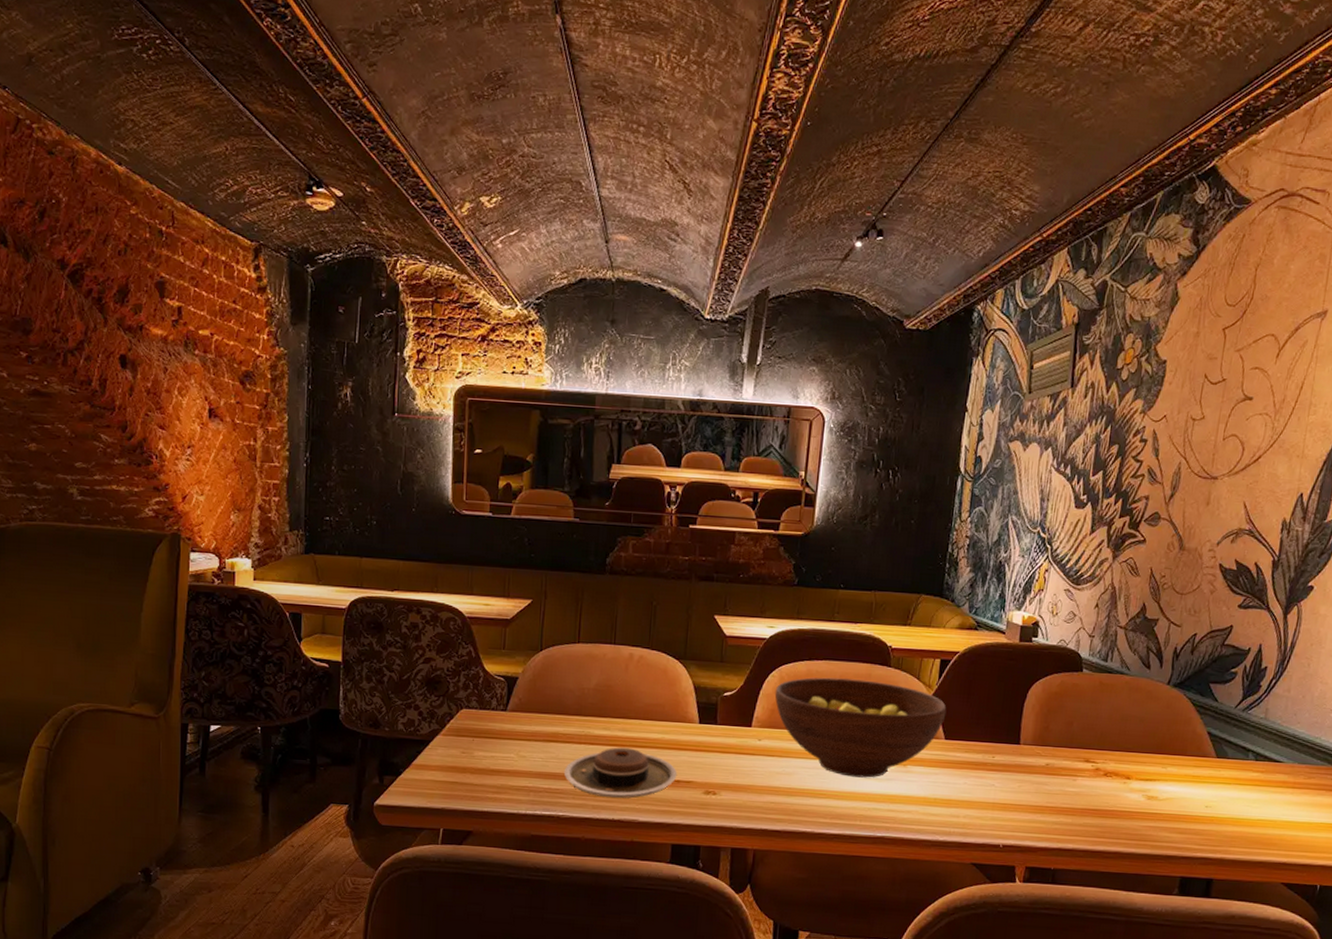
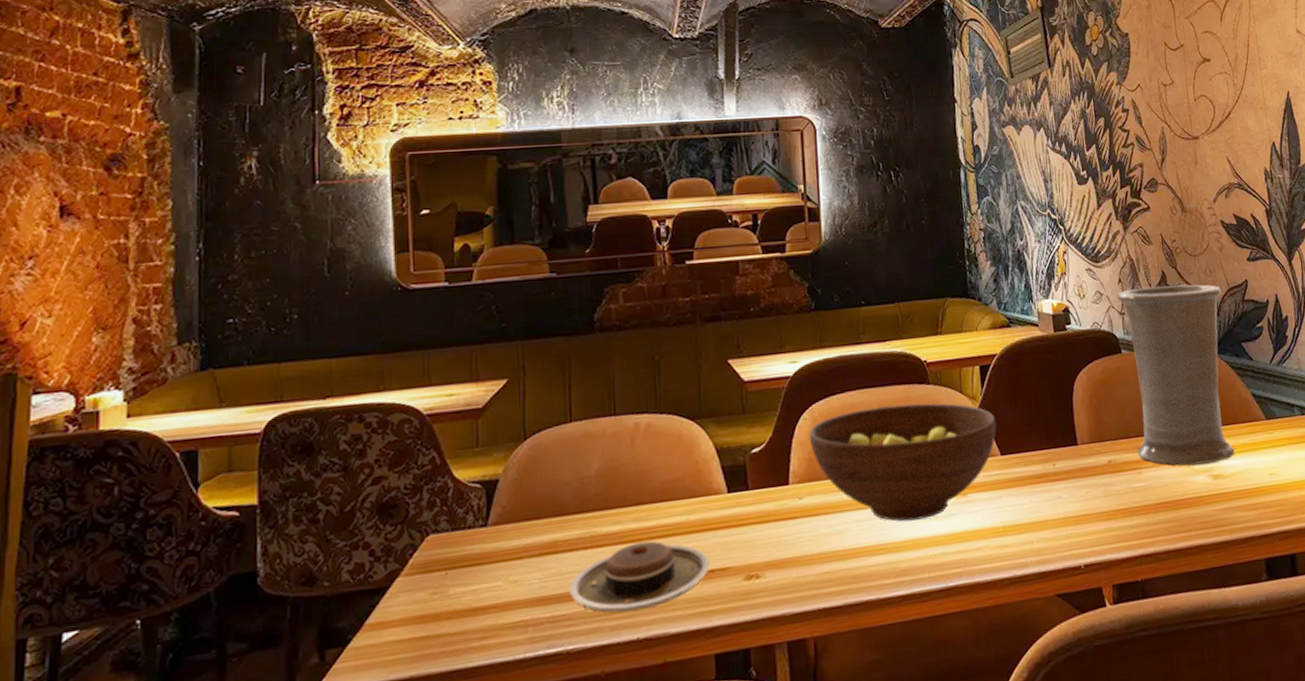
vase: none [1076,615,1202,785] -> present [1117,284,1235,466]

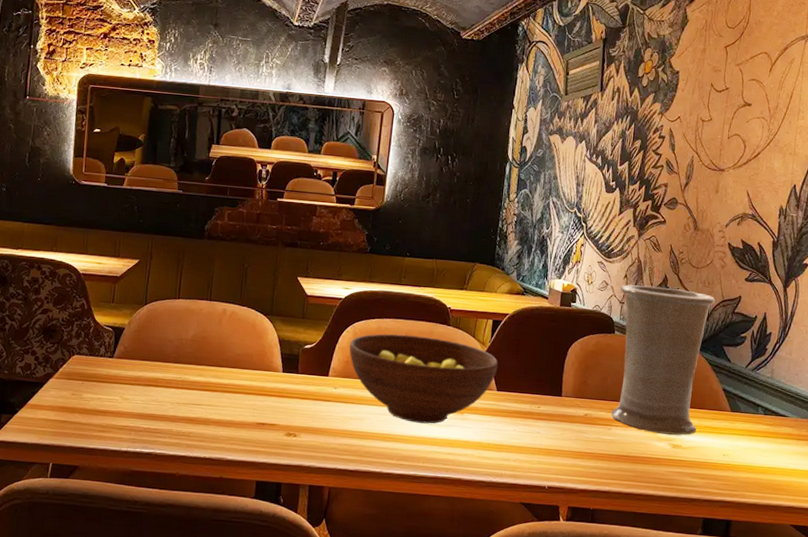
plate: present [568,541,710,614] -> none [162,392,263,439]

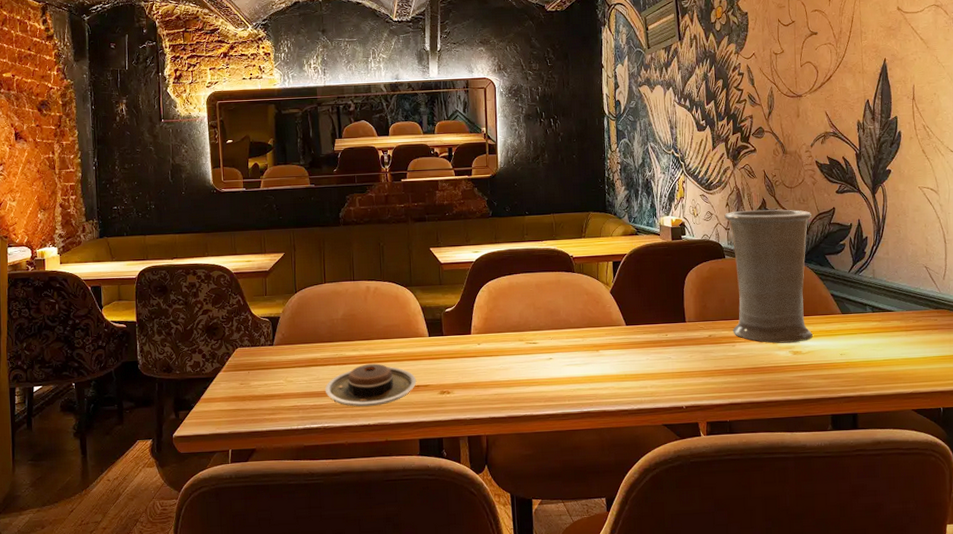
plate: none [162,392,263,439] -> present [324,363,417,407]
fruit bowl: present [349,333,498,424] -> none [486,285,624,365]

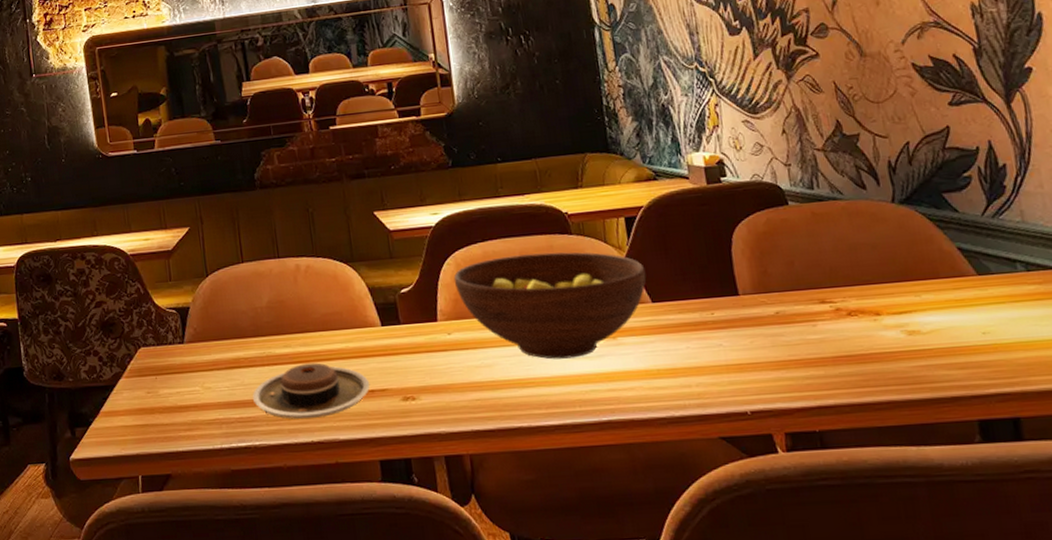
fruit bowl: none [486,285,624,365] -> present [453,252,646,359]
vase: present [724,209,813,343] -> none [781,132,936,320]

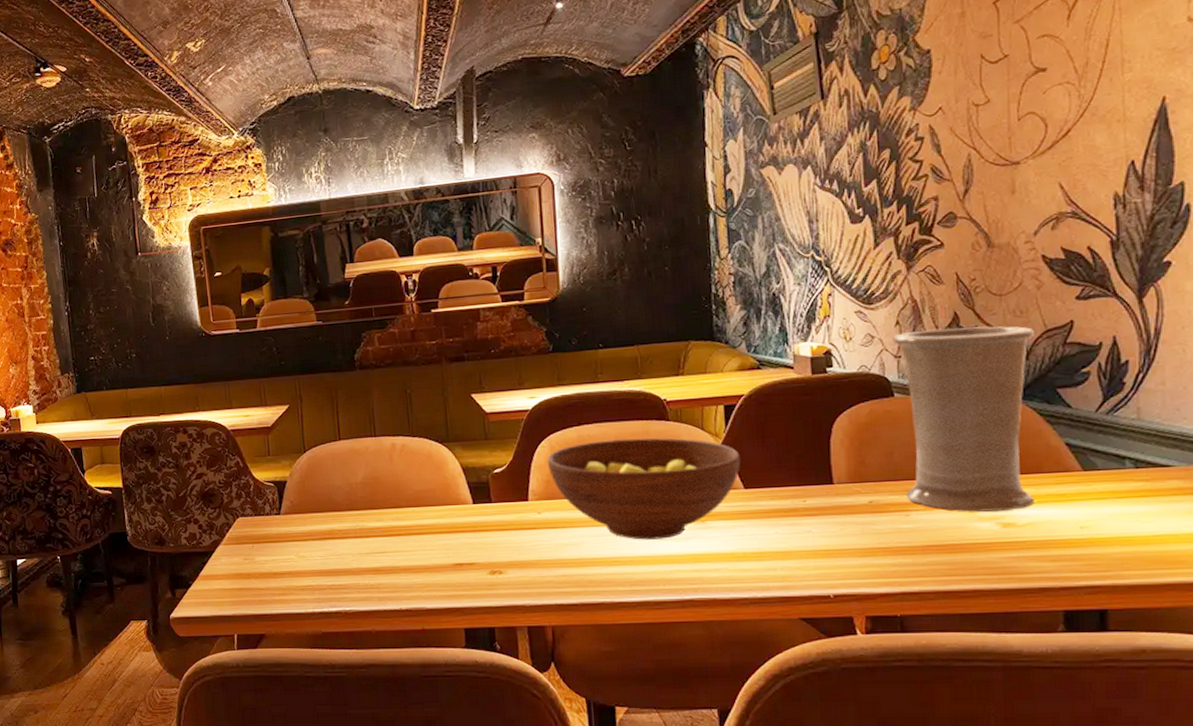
plate: present [252,363,370,420] -> none [344,536,459,589]
vase: none [781,132,936,320] -> present [893,326,1035,512]

